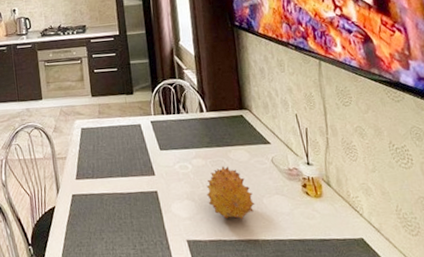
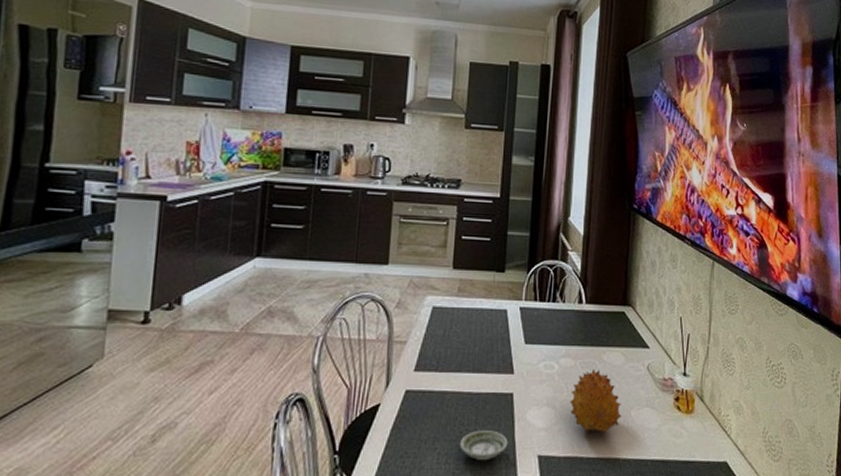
saucer: none [120,222,160,247] -> present [459,430,508,461]

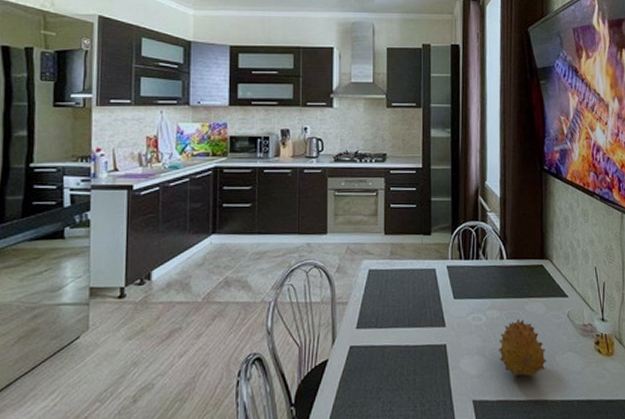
saucer: present [459,430,508,461] -> none [400,379,445,408]

